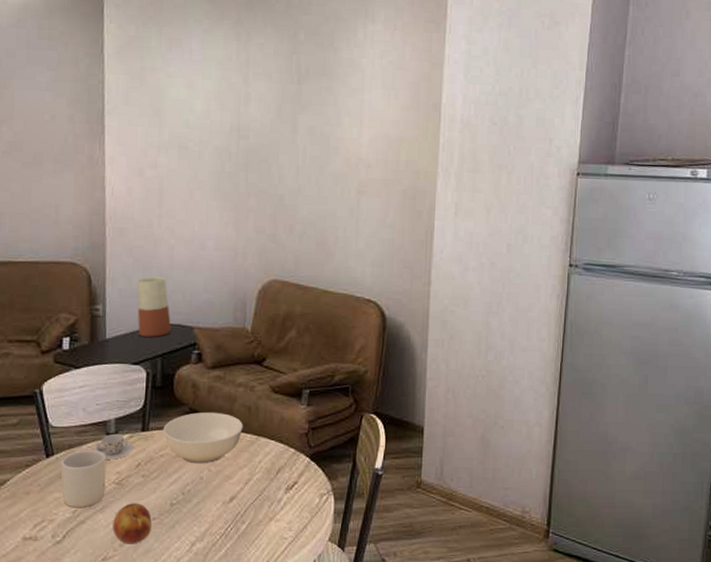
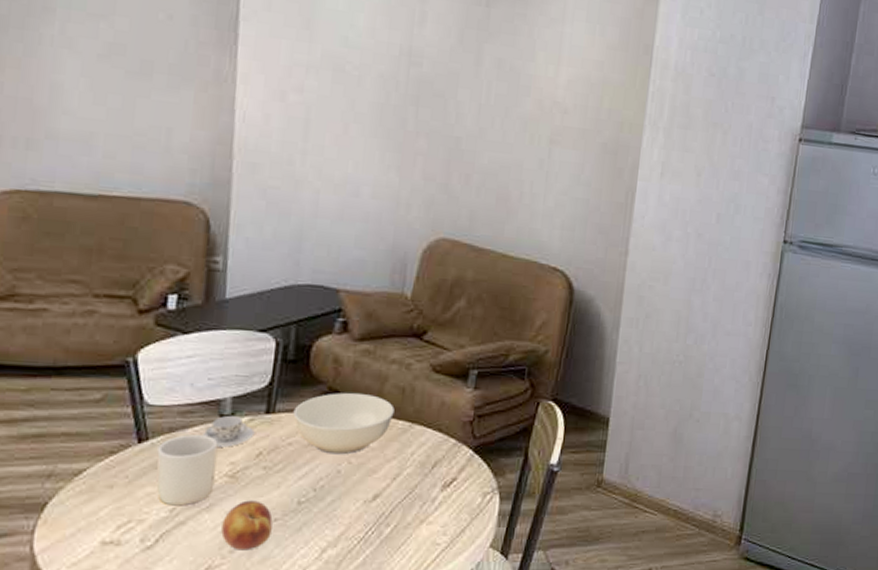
vase: present [136,276,172,338] -> none [268,225,312,301]

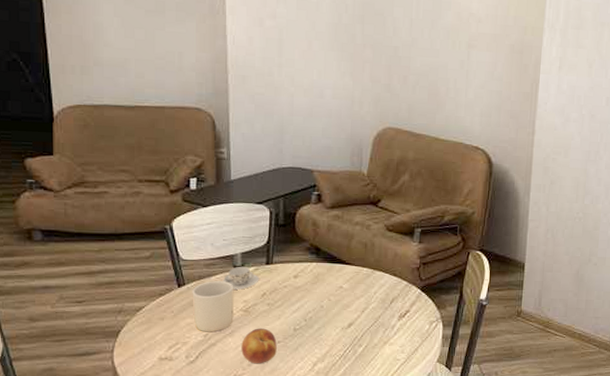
bowl: present [293,392,395,455] -> none [286,247,360,294]

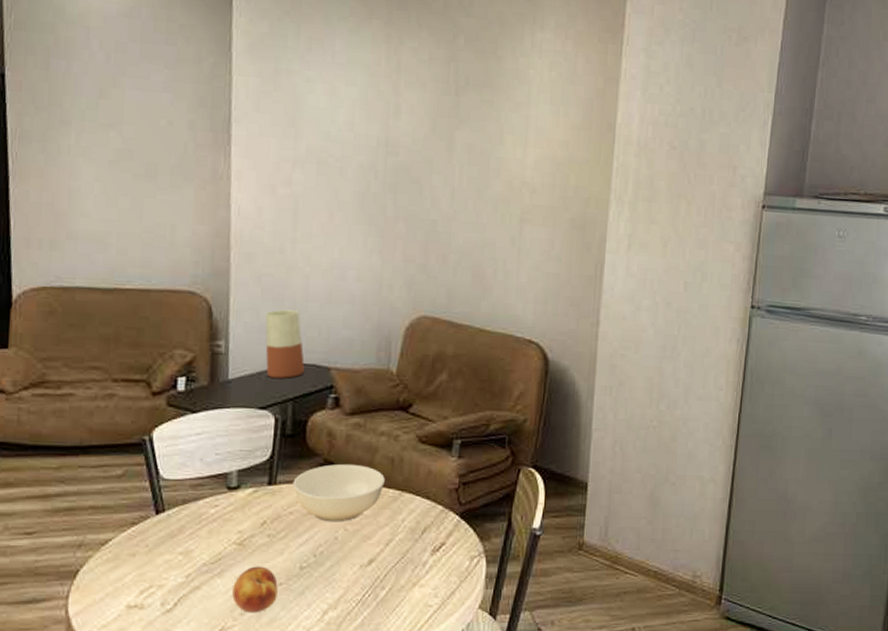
mug: present [192,281,234,332] -> none [172,506,227,572]
teacup: present [222,266,259,290] -> none [212,487,259,517]
vase: none [259,122,293,180] -> present [265,309,305,380]
bowl: none [286,247,360,294] -> present [293,463,385,522]

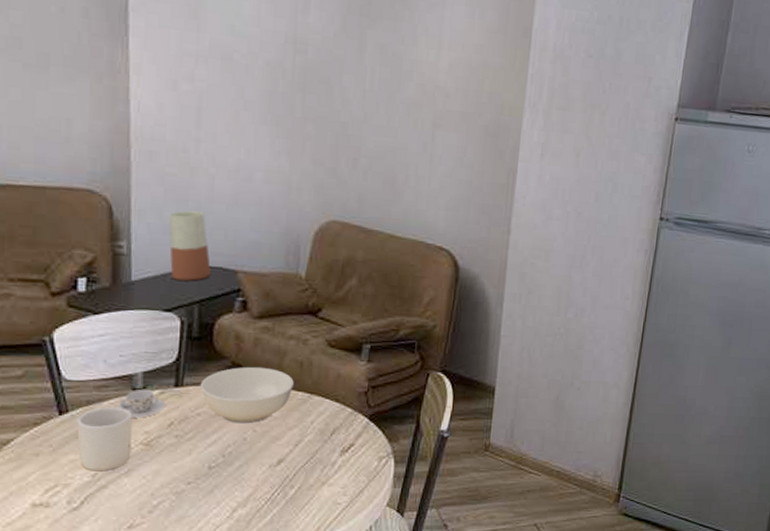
mug: none [172,506,227,572] -> present [77,407,133,472]
teacup: none [212,487,259,517] -> present [117,388,166,418]
fruit: present [232,566,278,613] -> none [140,466,186,511]

